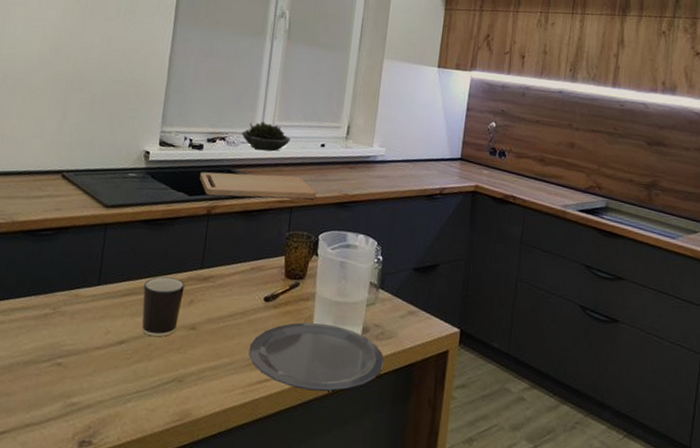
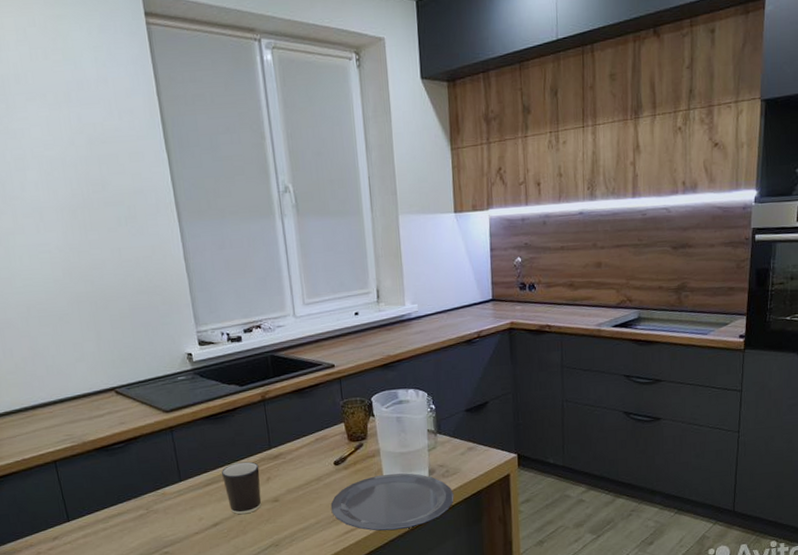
cutting board: present [200,172,317,199] -> none [246,348,362,383]
succulent plant: present [242,121,290,151] -> none [275,302,324,331]

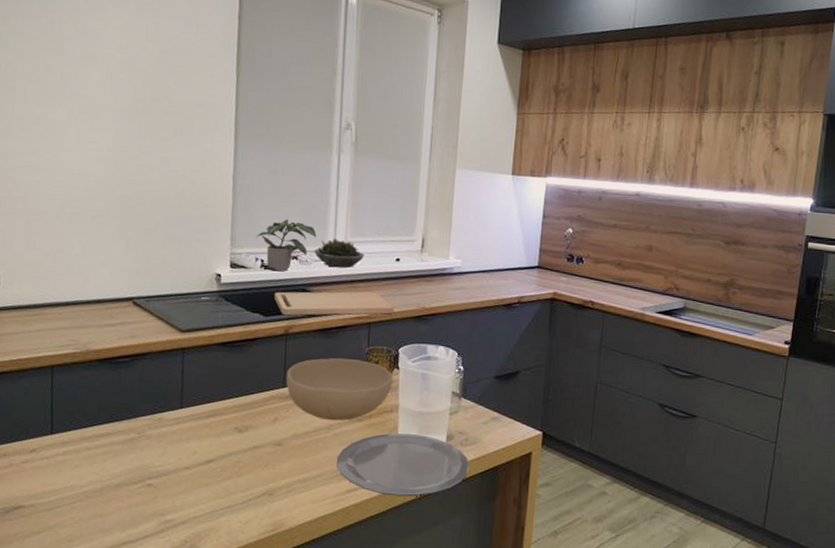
potted plant: none [217,290,275,343] -> present [256,218,317,272]
mug: present [221,461,262,515] -> none [226,397,268,455]
cutting board: none [246,348,362,383] -> present [274,291,395,316]
bowl: none [271,413,371,473] -> present [286,357,394,421]
succulent plant: none [275,302,324,331] -> present [314,238,364,268]

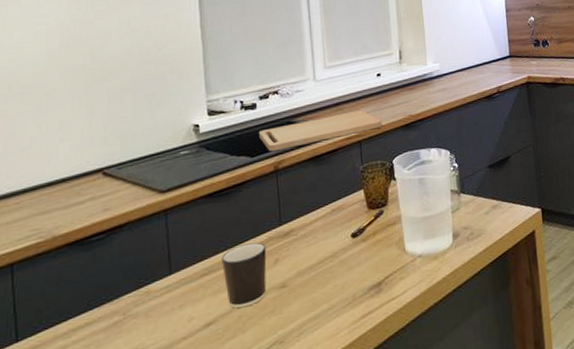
mug: none [226,397,268,455] -> present [221,242,267,309]
potted plant: present [256,218,317,272] -> none [232,56,295,111]
bowl: present [286,357,394,421] -> none [282,179,392,249]
succulent plant: present [314,238,364,268] -> none [294,66,345,95]
plate: present [336,433,470,497] -> none [346,239,480,311]

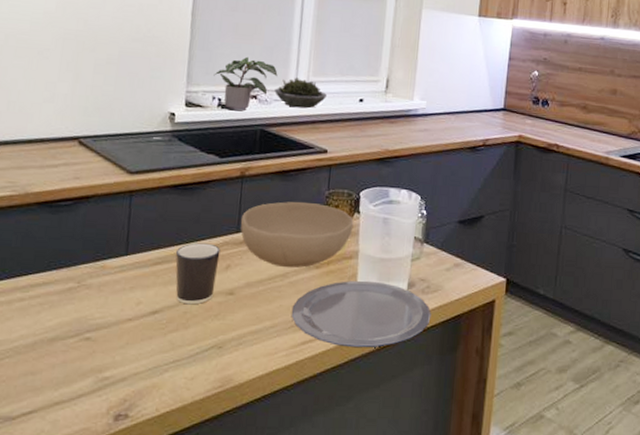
potted plant: none [232,56,295,111] -> present [214,56,278,112]
cutting board: present [259,110,383,152] -> none [231,132,357,157]
bowl: none [282,179,392,249] -> present [240,201,354,268]
succulent plant: none [294,66,345,95] -> present [274,77,327,109]
plate: none [346,239,480,311] -> present [291,280,431,348]

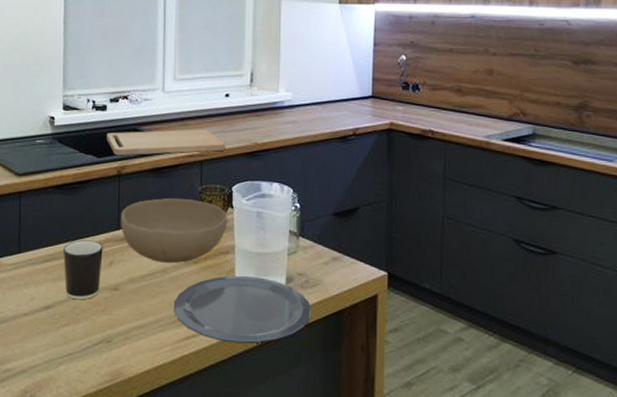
potted plant: present [214,56,278,112] -> none [87,59,146,112]
cutting board: none [231,132,357,157] -> present [107,129,226,156]
succulent plant: present [274,77,327,109] -> none [144,76,193,106]

